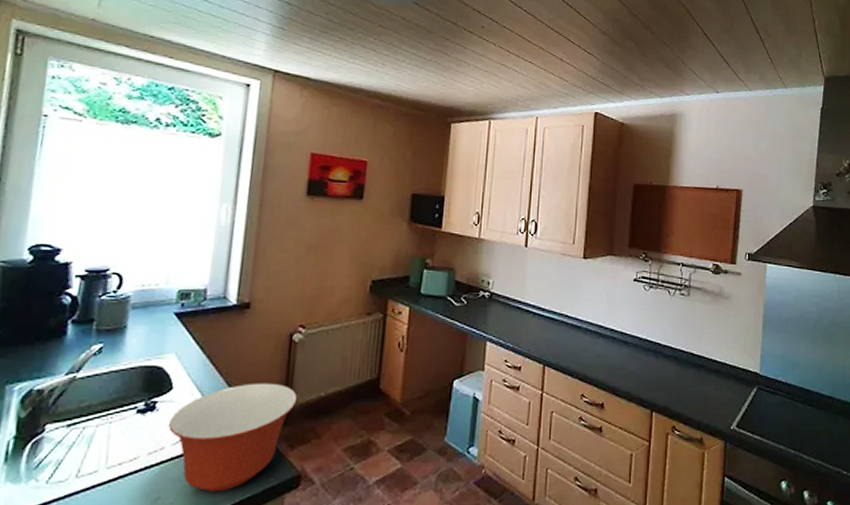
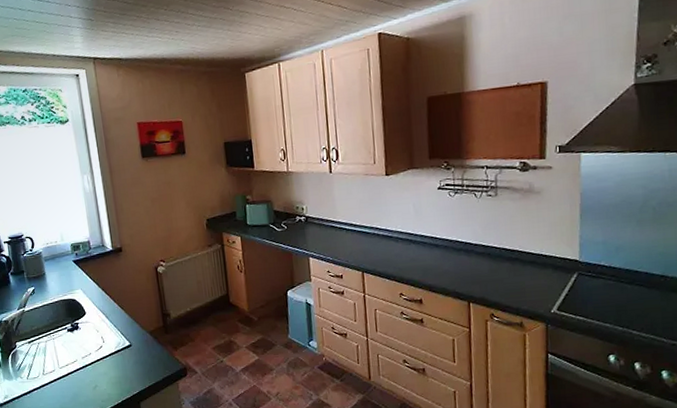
mixing bowl: present [168,383,298,492] -> none [89,304,172,381]

